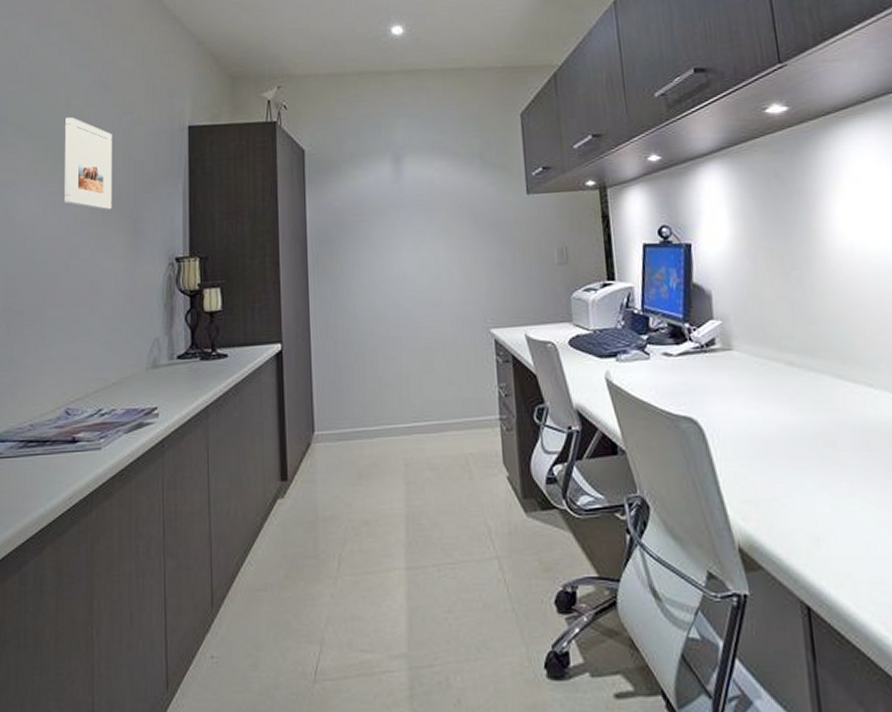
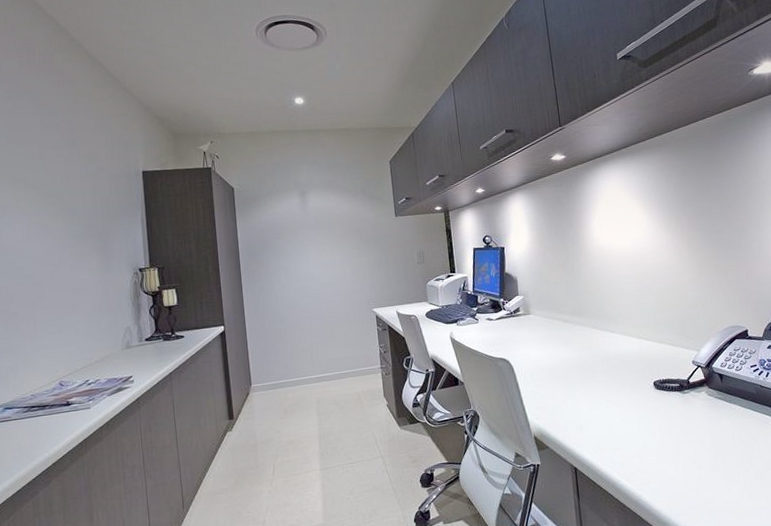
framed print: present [63,117,112,211] -> none [39,165,85,236]

